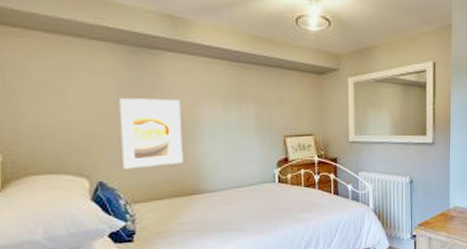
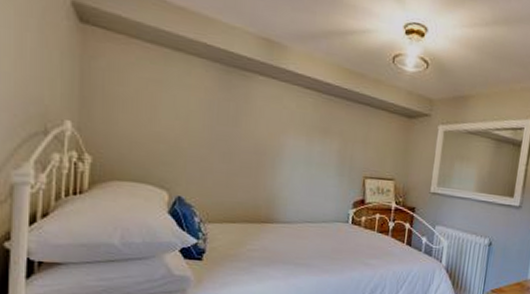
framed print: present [119,98,183,169] -> none [202,116,265,190]

